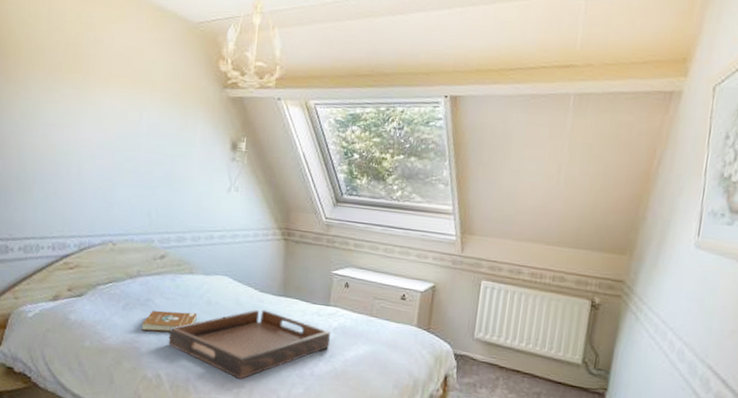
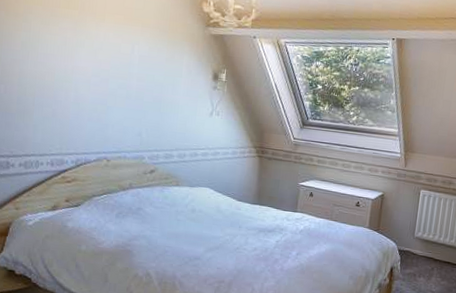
book: present [142,310,197,332] -> none [134,218,183,237]
serving tray: present [168,310,331,380] -> none [157,216,298,276]

